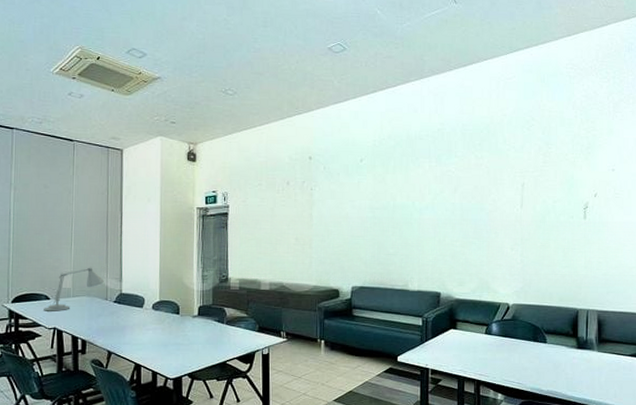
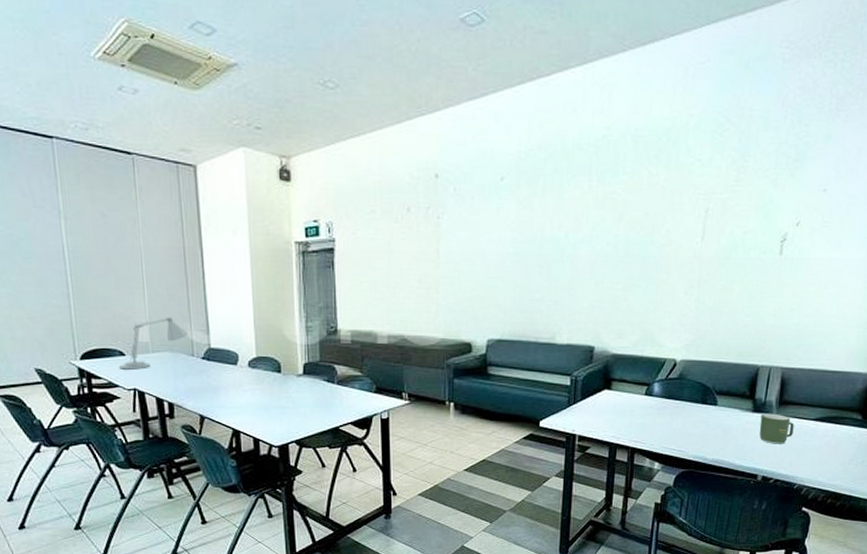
mug: none [584,350,614,377] -> present [759,413,795,444]

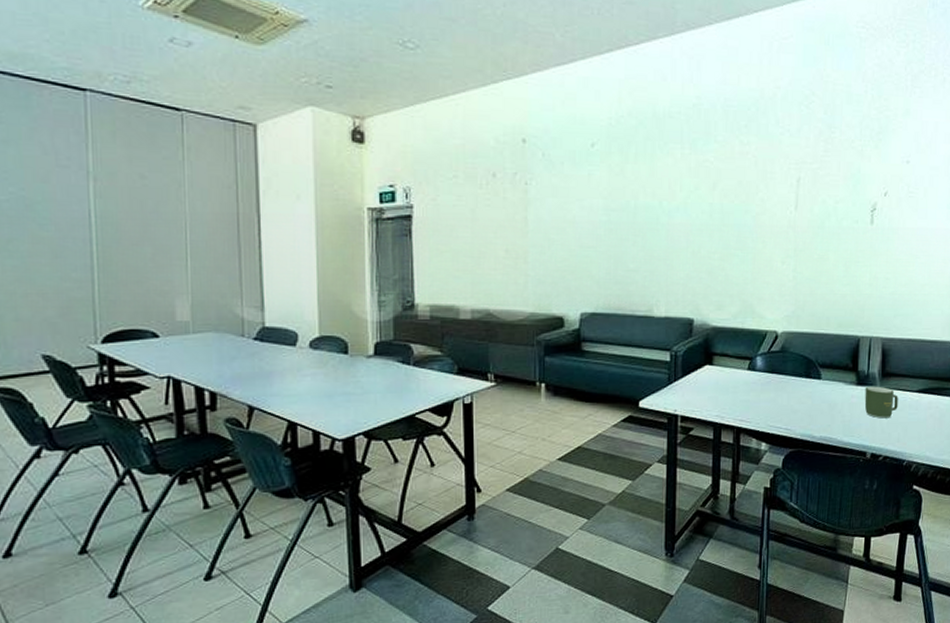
desk lamp: present [119,316,188,370] -> none [151,291,238,354]

